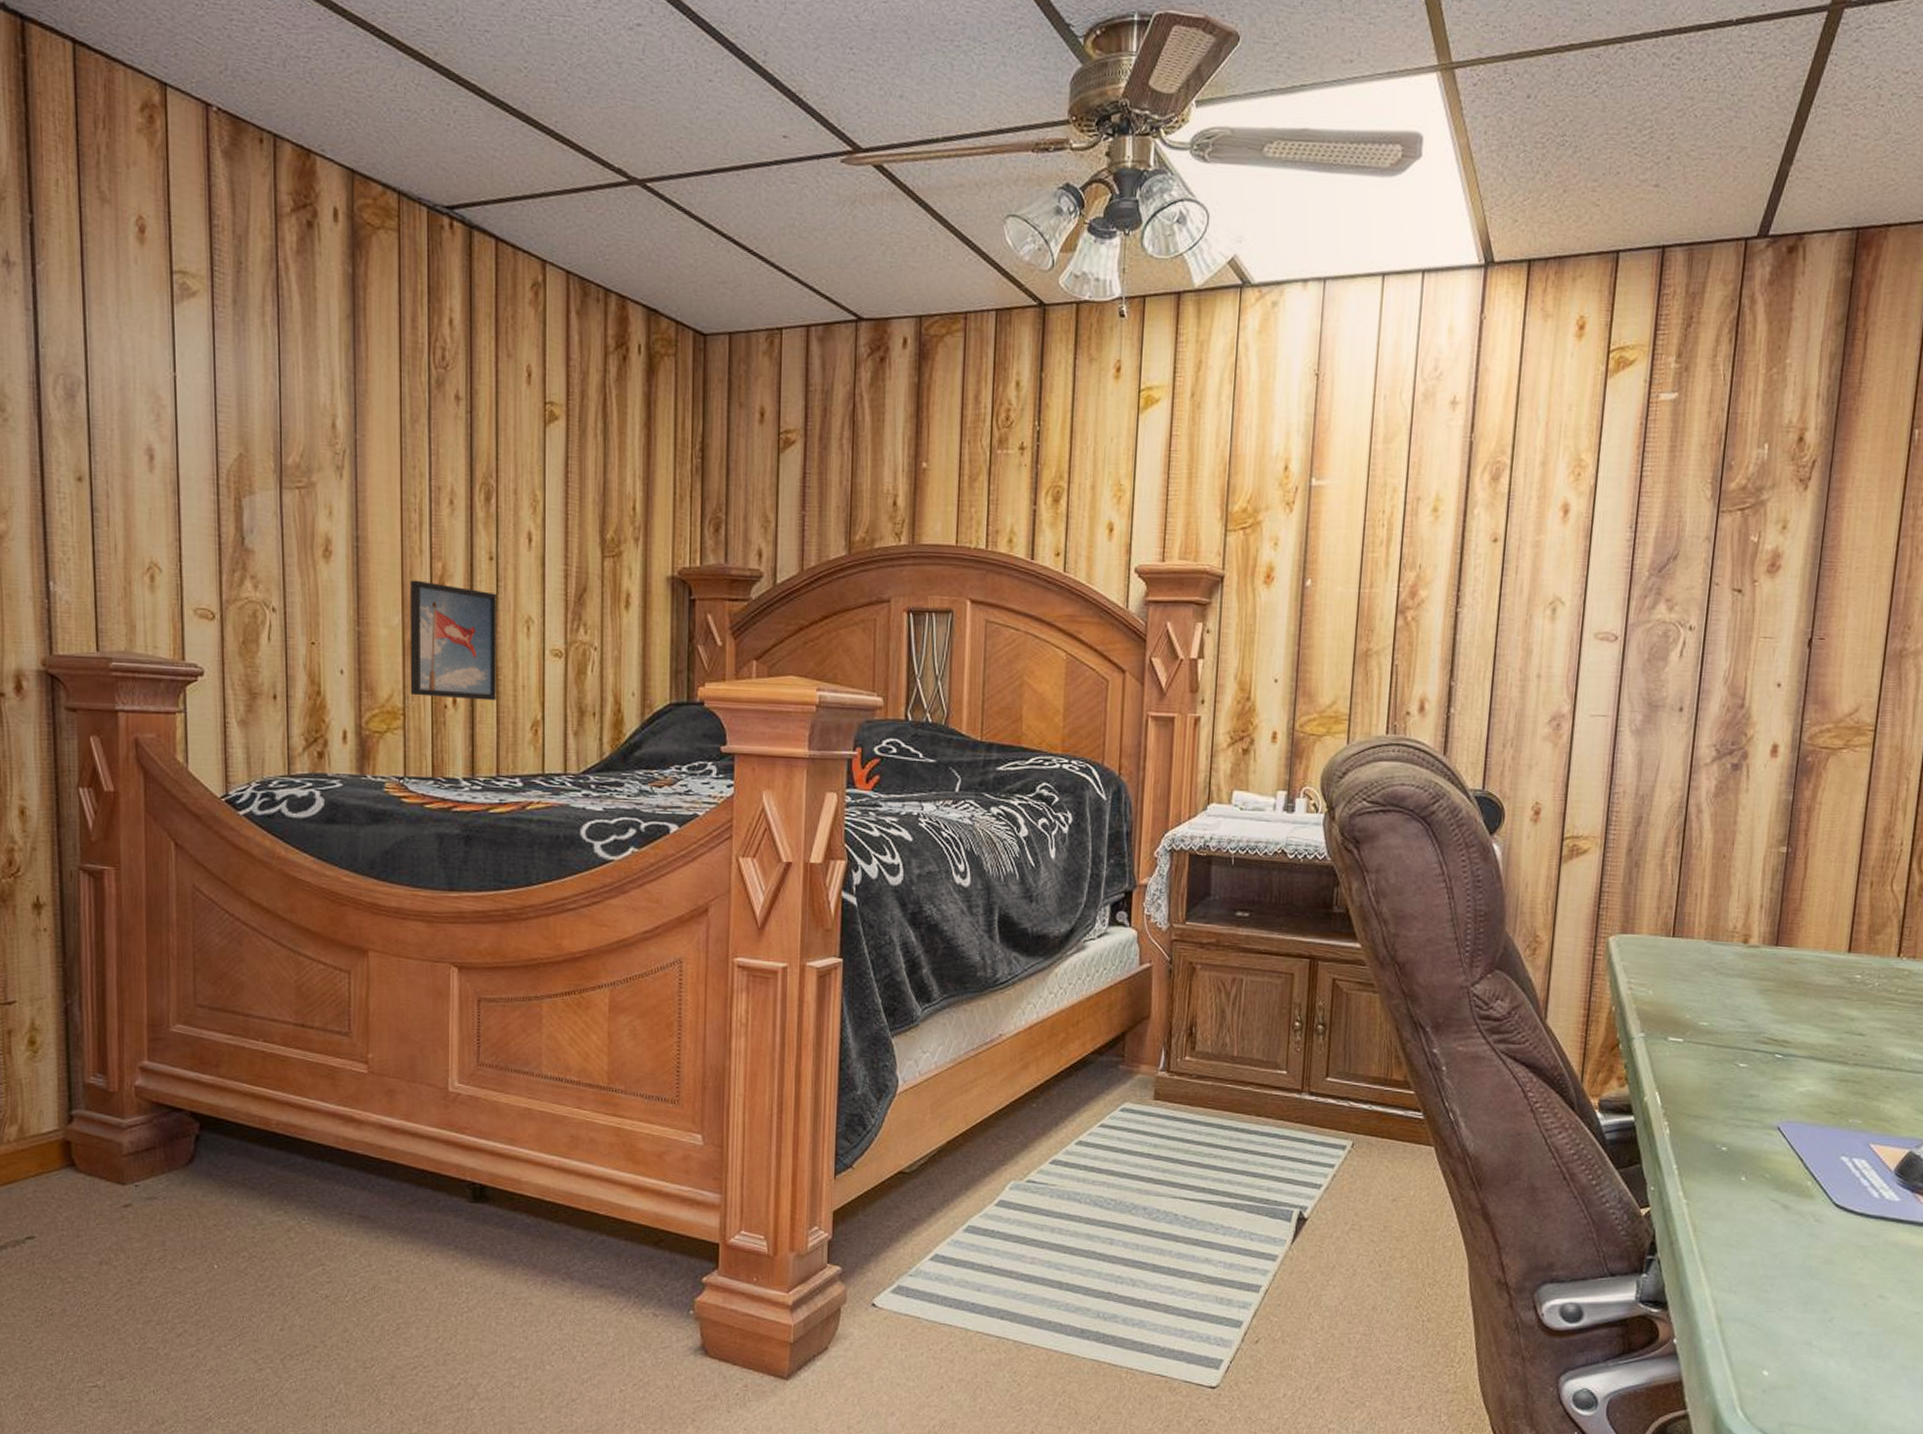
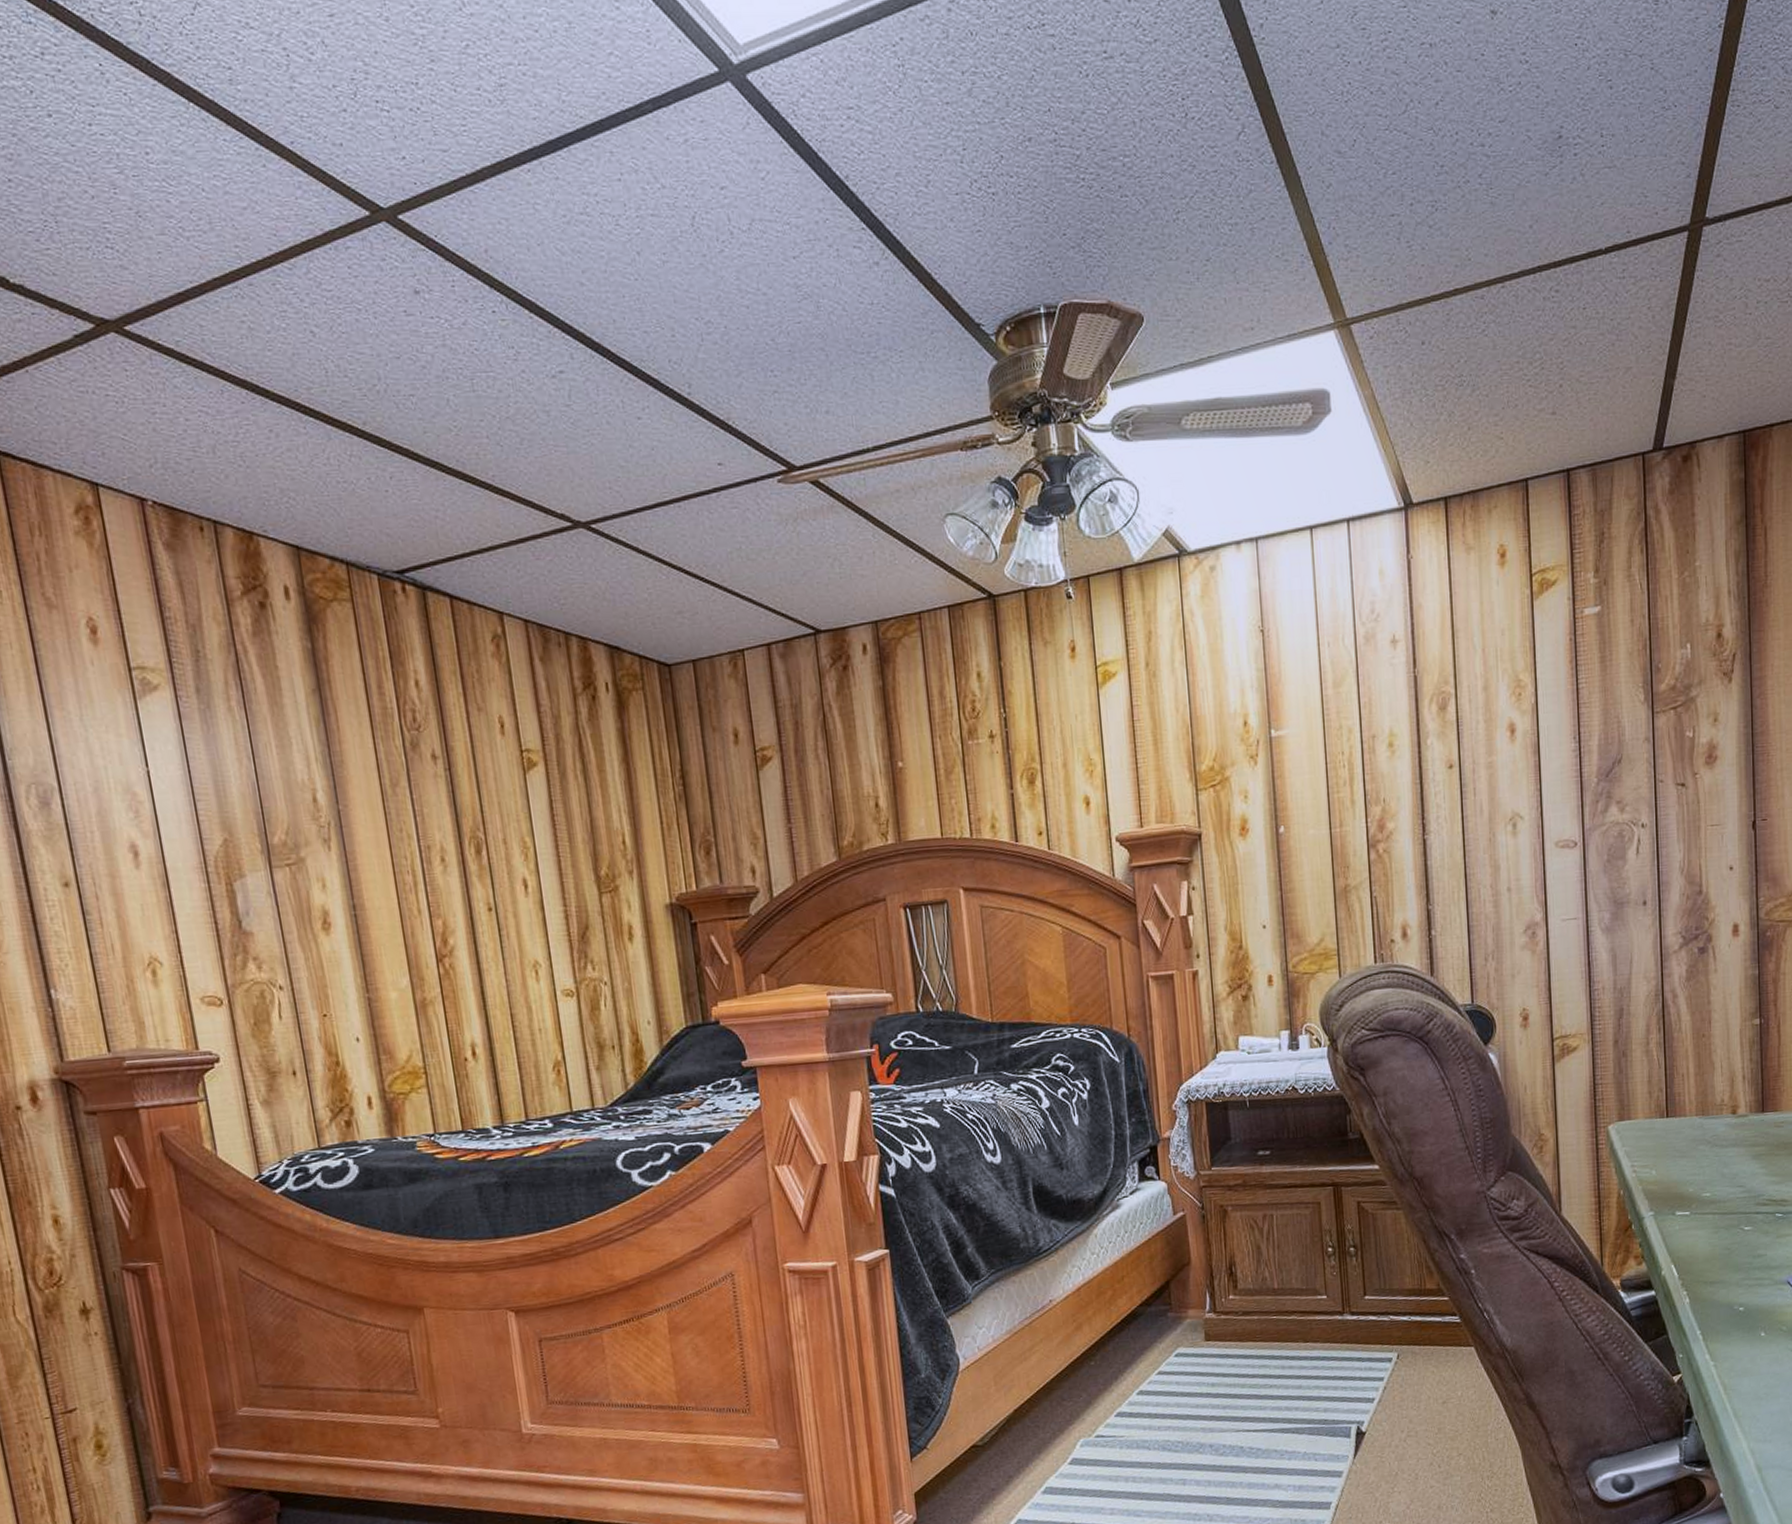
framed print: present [409,580,498,701] -> none [412,939,515,1054]

